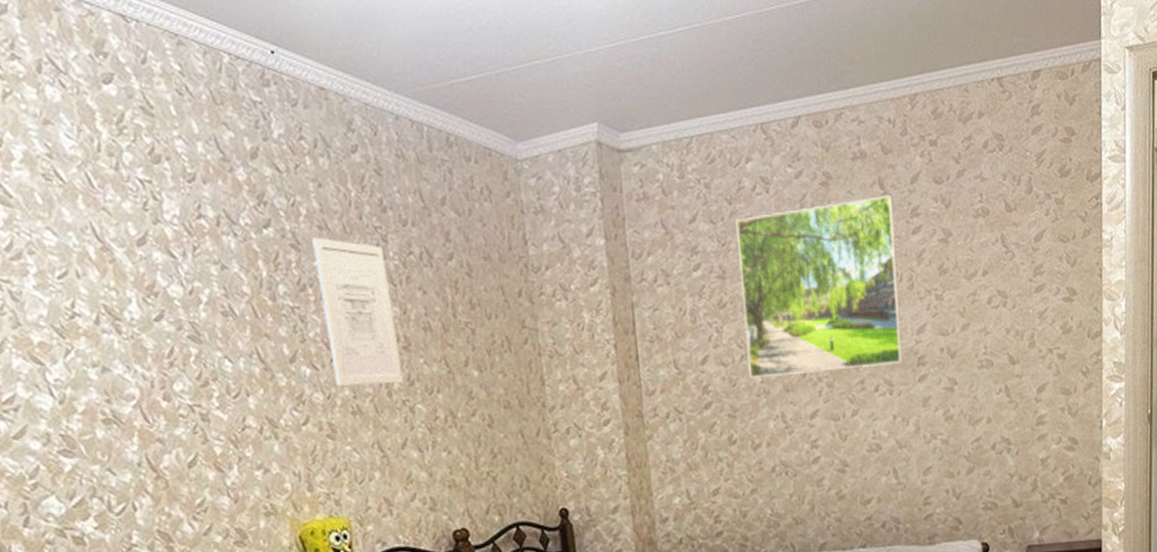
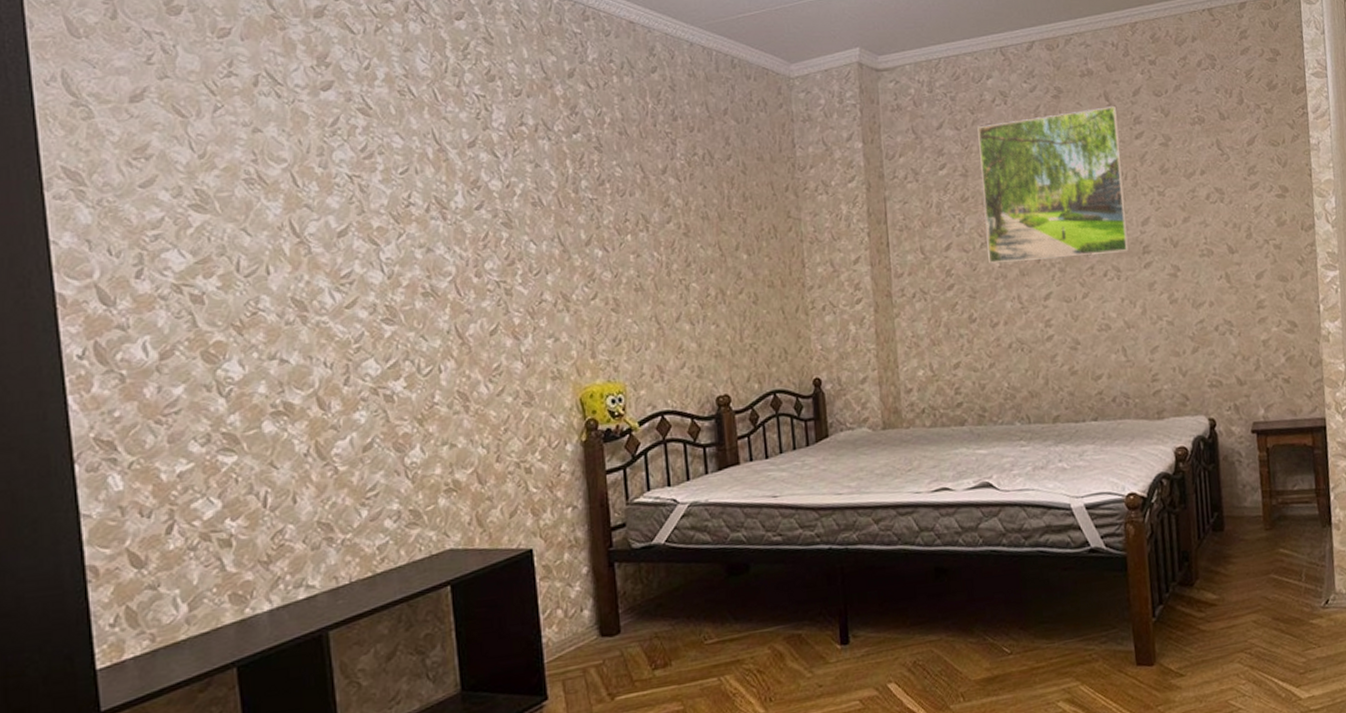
wall art: present [312,237,404,386] -> none [613,141,682,267]

